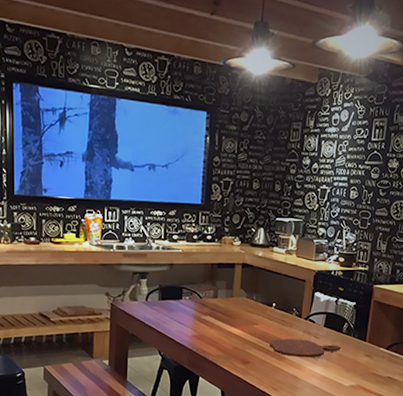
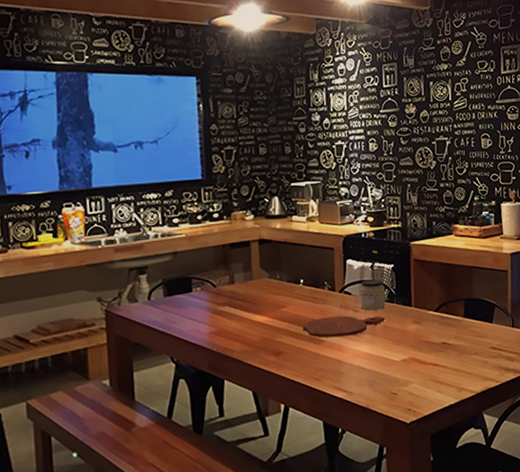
jar: none [321,312,345,340] -> present [360,279,386,311]

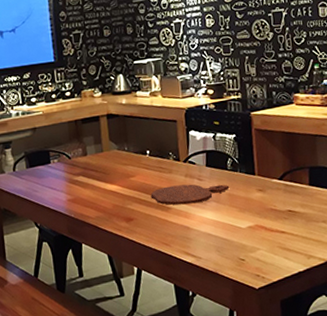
jar: present [360,279,386,311] -> none [204,149,229,179]

